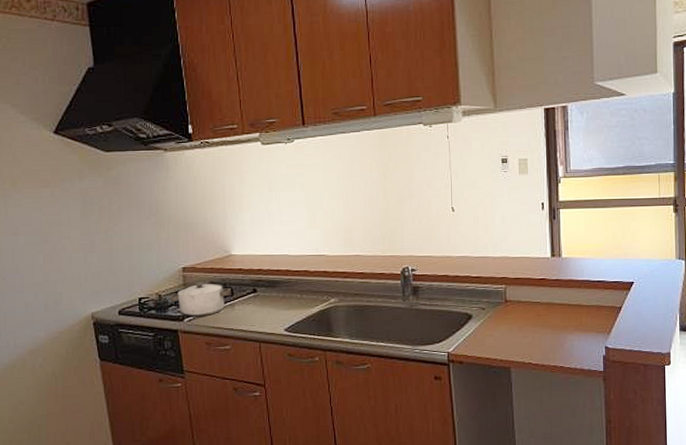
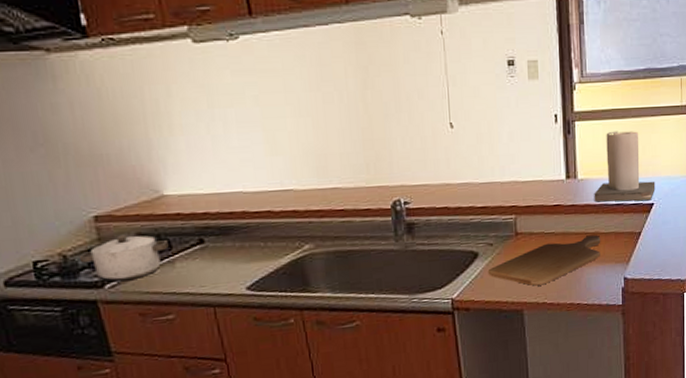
chopping board: none [480,306,583,347] -> present [487,235,601,286]
paper towel roll: none [577,218,635,280] -> present [594,130,656,202]

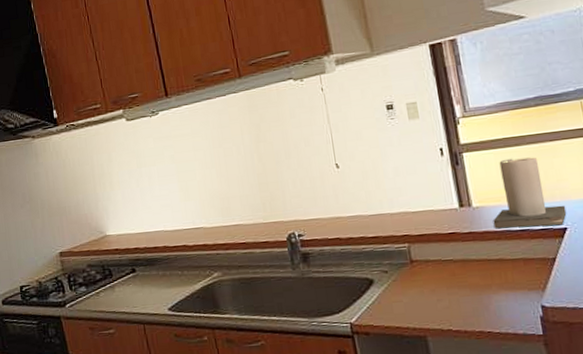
cooking pot: present [79,234,169,283] -> none [49,265,110,303]
chopping board: present [487,235,601,286] -> none [385,261,509,313]

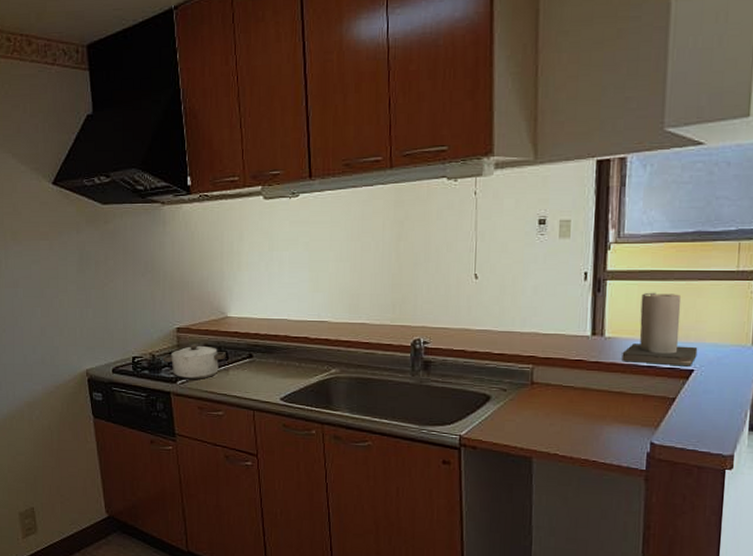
cooking pot: none [49,265,110,303] -> present [163,344,226,380]

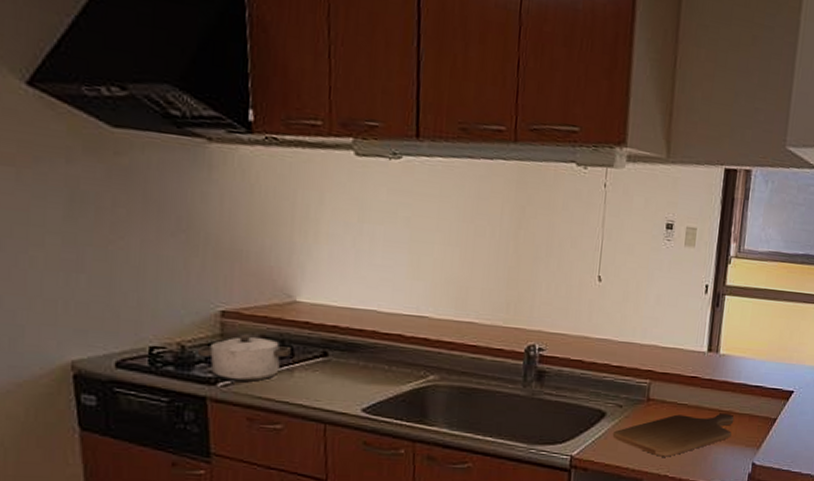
chopping board: none [498,394,626,437] -> present [612,413,735,457]
paper towel roll: present [621,292,698,367] -> none [733,310,799,388]

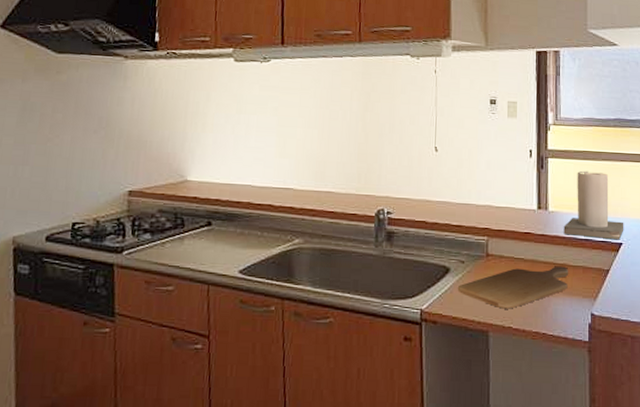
cooking pot: present [197,334,291,383] -> none [108,209,182,250]
paper towel roll: none [733,310,799,388] -> present [563,170,624,240]

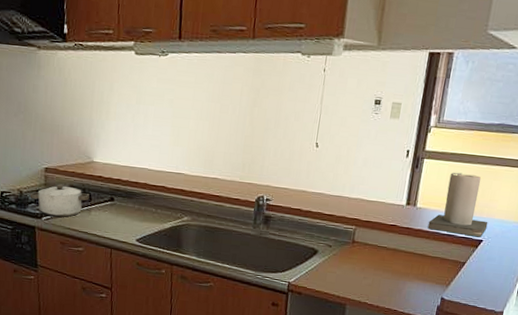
cooking pot: none [108,209,182,250] -> present [30,184,90,218]
chopping board: present [457,266,569,309] -> none [322,254,427,288]

